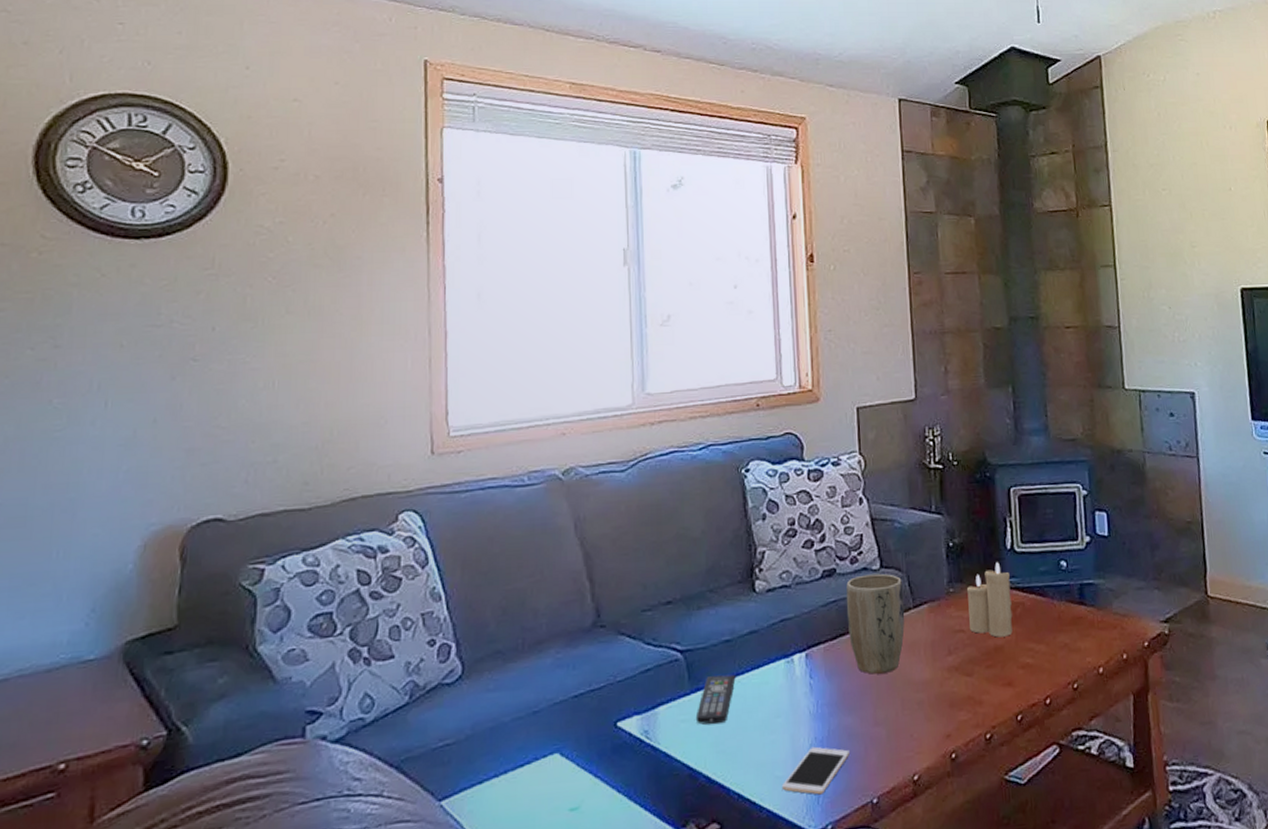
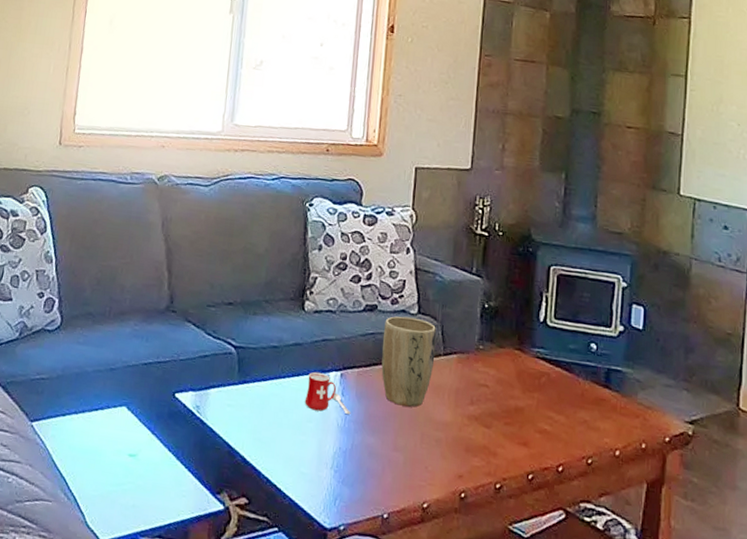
remote control: present [695,674,736,725] -> none [239,373,278,416]
mug: none [769,658,823,703] -> present [304,371,351,414]
cell phone: present [781,746,849,795] -> none [304,454,368,498]
candle: present [966,562,1013,638] -> none [494,331,539,401]

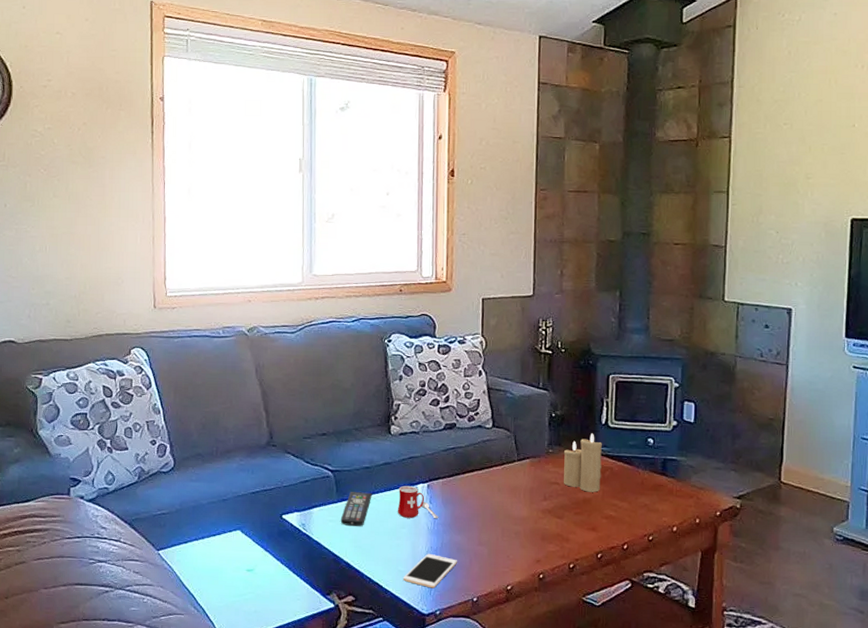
remote control: none [239,373,278,416] -> present [340,492,372,527]
cell phone: none [304,454,368,498] -> present [403,553,457,589]
plant pot: present [381,316,437,407] -> none [462,431,510,507]
candle: none [494,331,539,401] -> present [563,433,602,492]

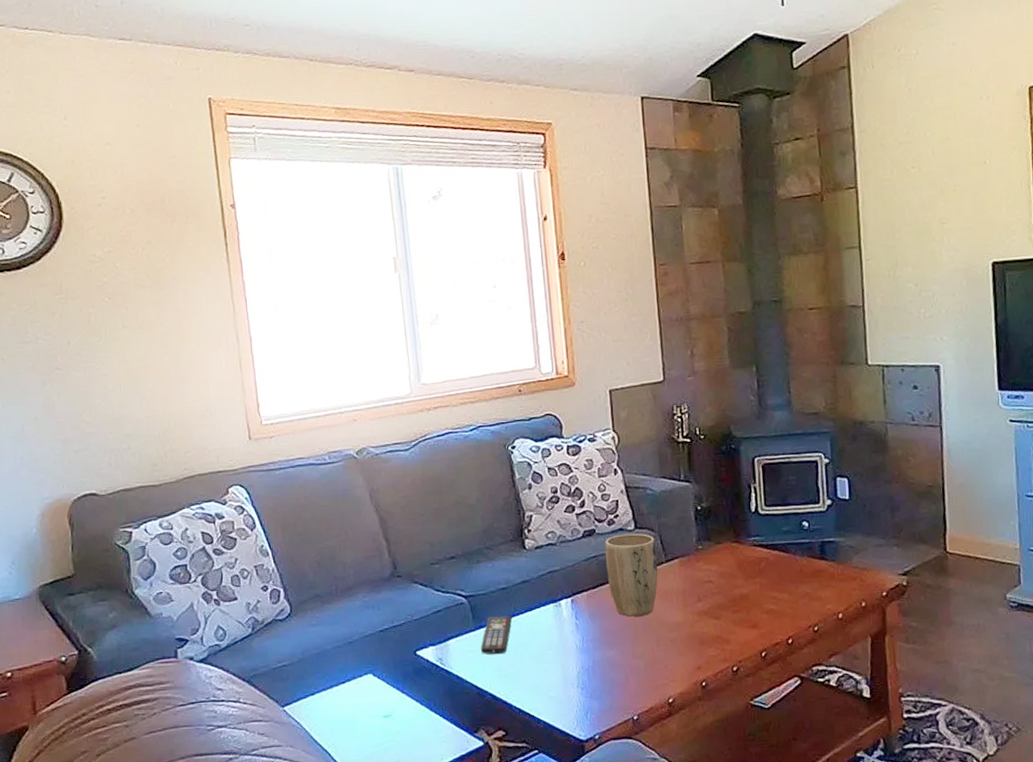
mug: present [397,485,439,518] -> none [540,602,587,639]
cell phone: present [403,553,457,589] -> none [555,673,612,712]
plant pot: none [462,431,510,507] -> present [605,533,658,617]
candle: present [563,433,602,492] -> none [713,523,757,587]

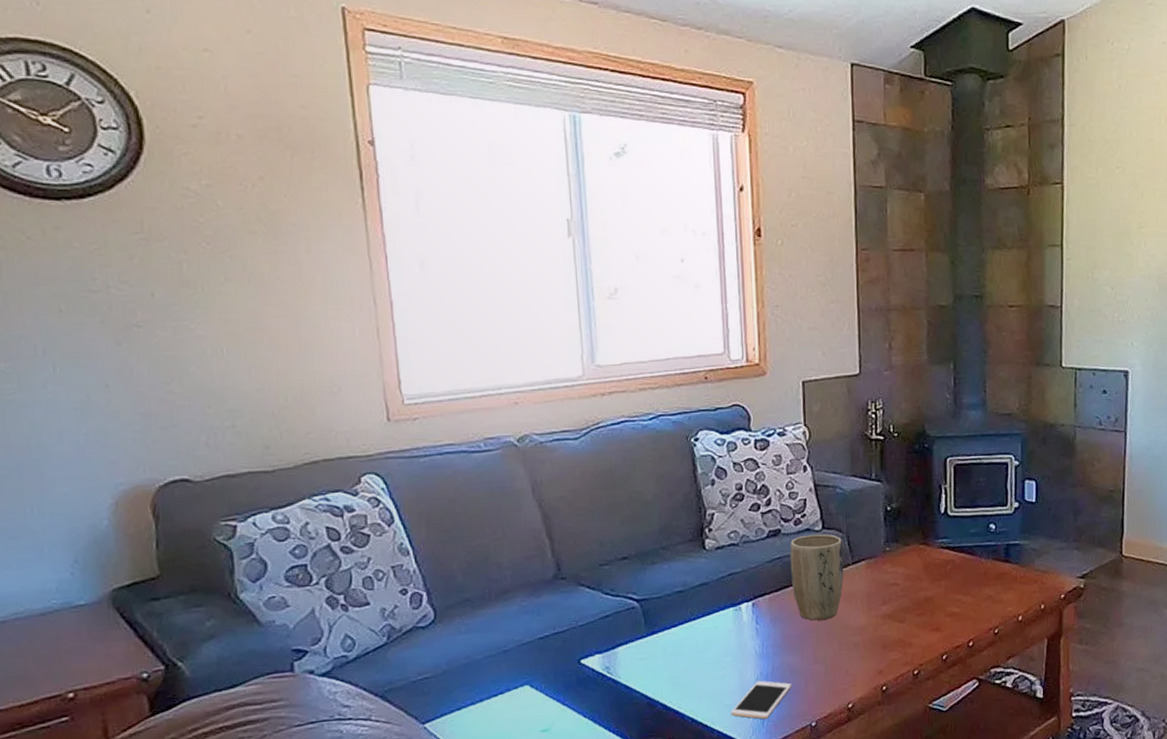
remote control: present [480,615,513,655] -> none [652,620,688,662]
cell phone: none [555,673,612,712] -> present [730,680,791,720]

